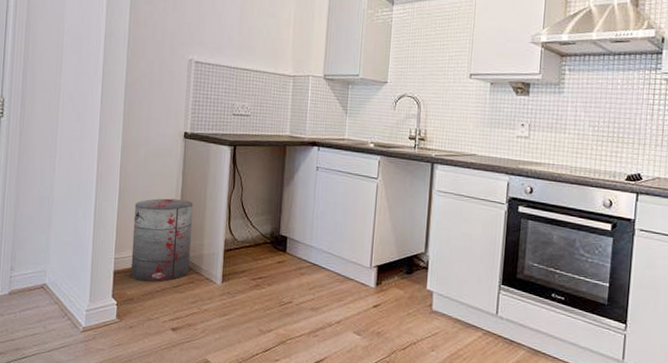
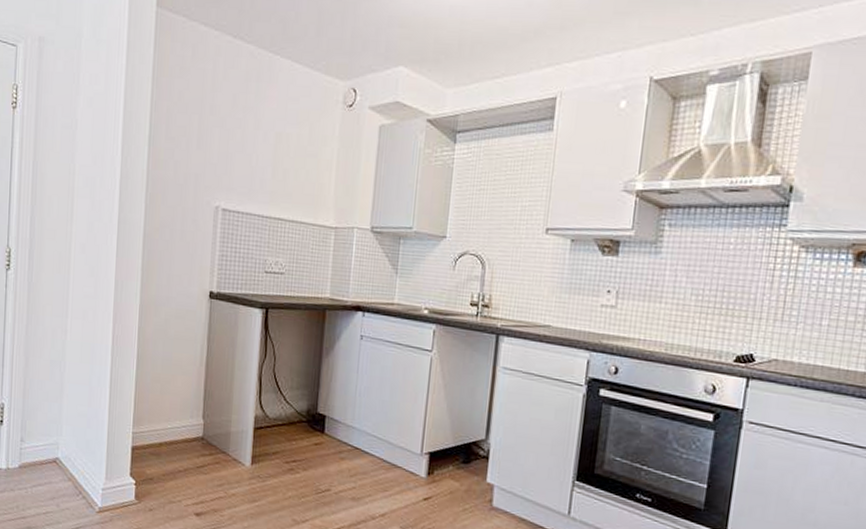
trash can: present [130,198,194,282] -> none [150,367,220,461]

